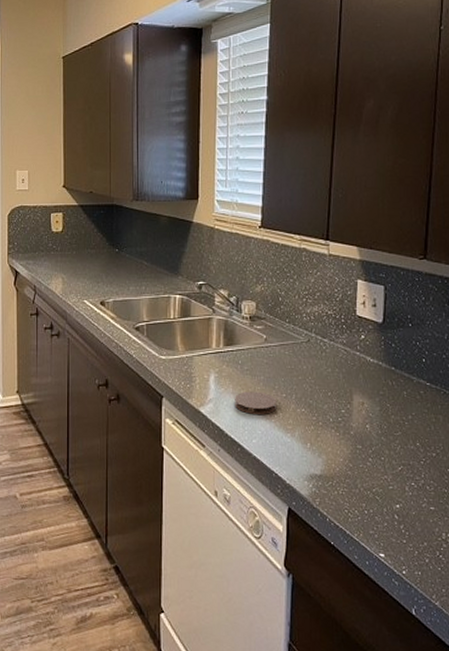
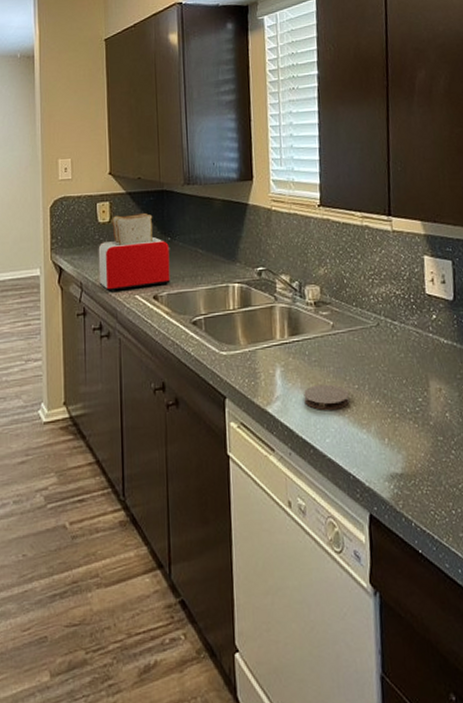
toaster: none [51,224,118,297] -> present [98,212,170,293]

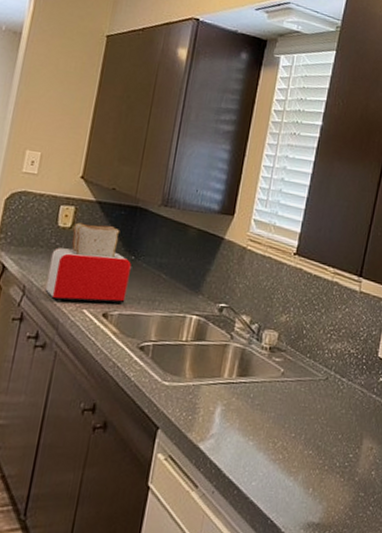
coaster: present [304,384,350,410] -> none [238,428,285,455]

